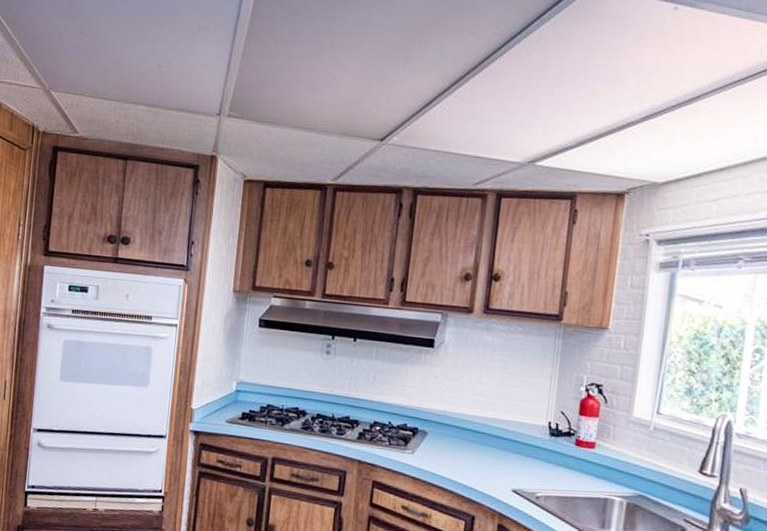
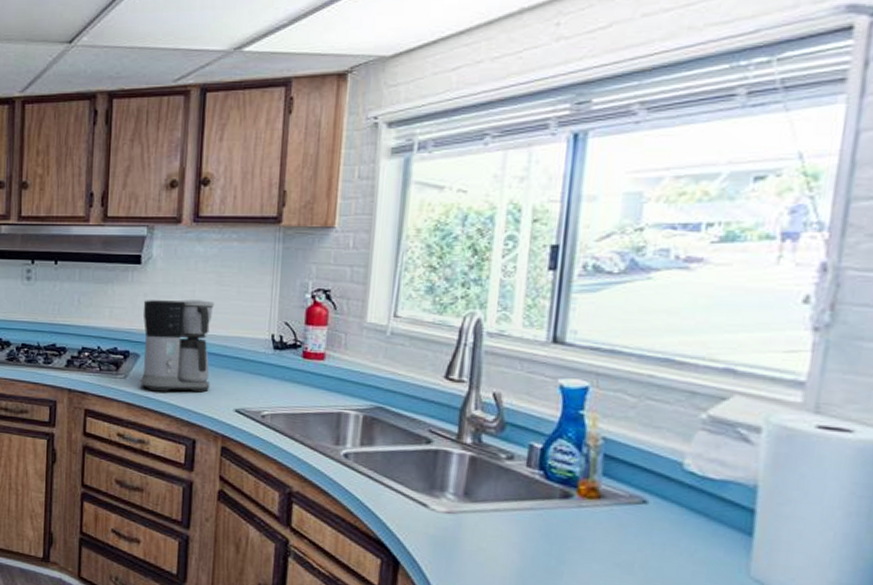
coffee maker: none [425,381,498,472] -> present [139,299,214,393]

